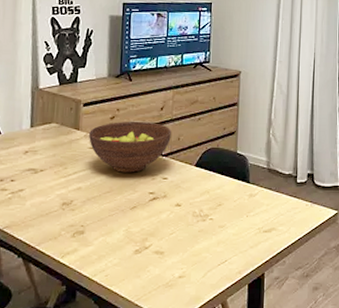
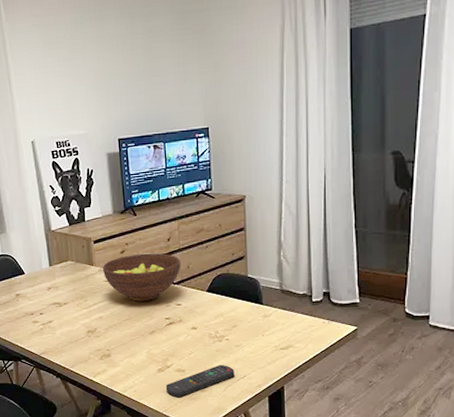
remote control: none [140,246,216,284] -> present [165,364,235,398]

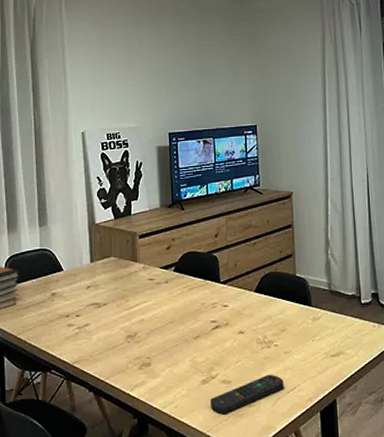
fruit bowl: present [103,253,181,302] -> none [147,249,228,302]

